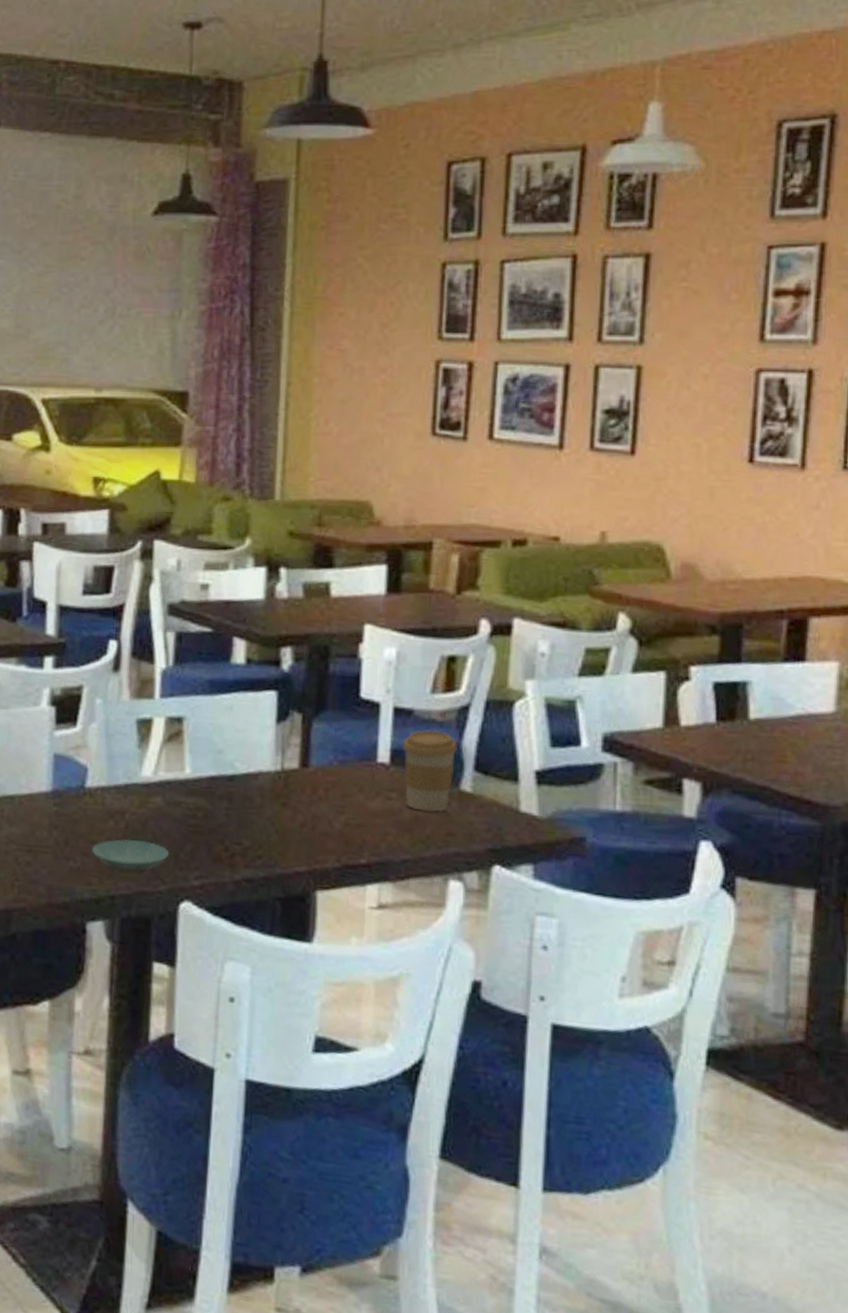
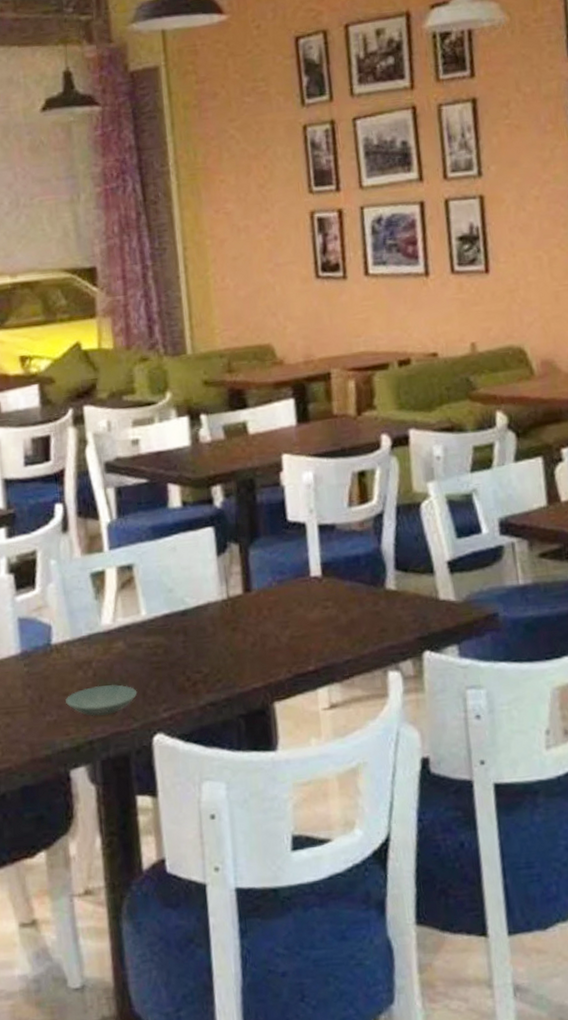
coffee cup: present [401,729,457,812] -> none [329,539,378,614]

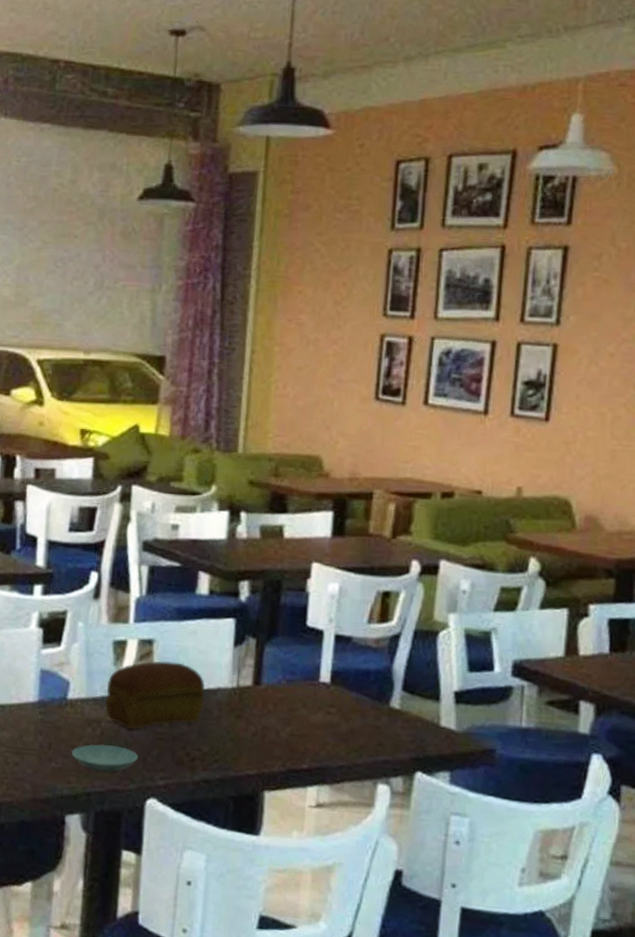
bread: none [91,583,197,664] -> present [105,661,205,730]

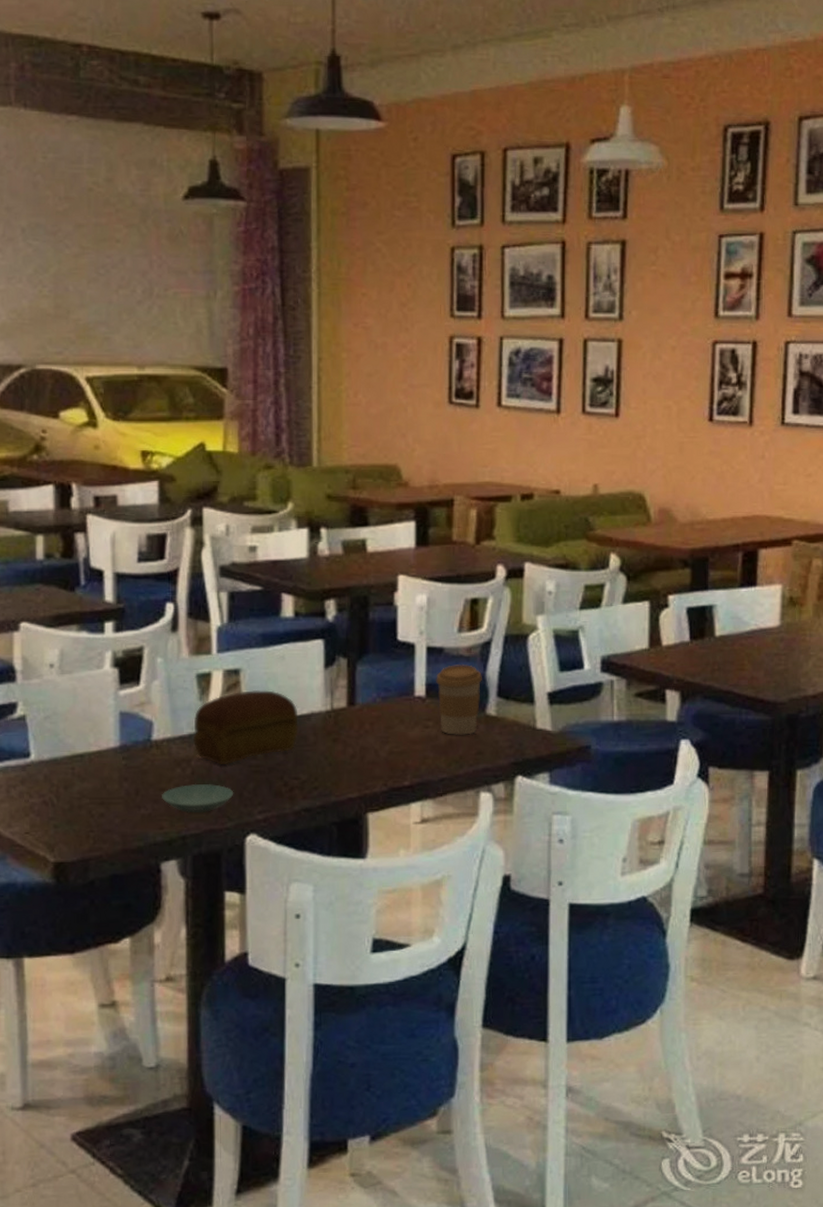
coffee cup: none [341,654,389,726] -> present [435,663,482,735]

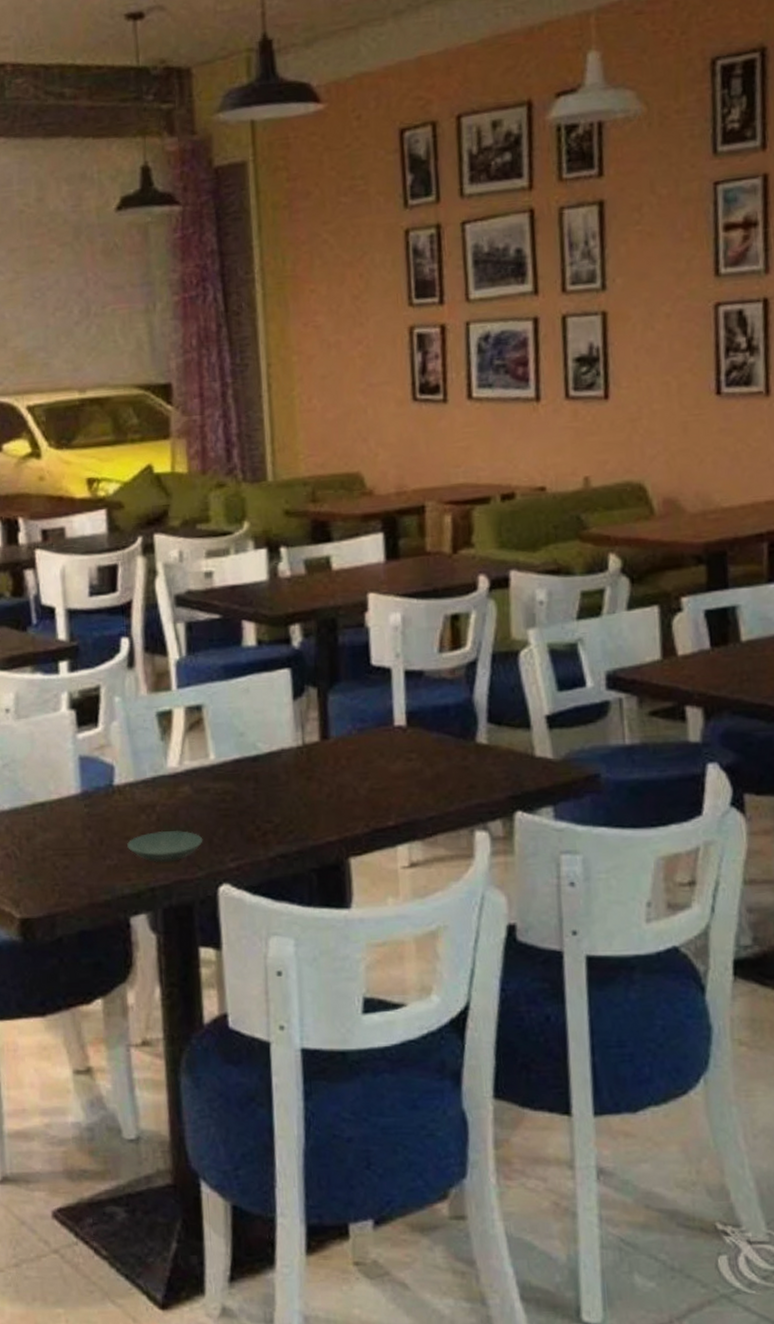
bread: present [193,690,298,765] -> none [156,726,269,810]
coffee cup: present [435,663,482,735] -> none [416,687,469,768]

